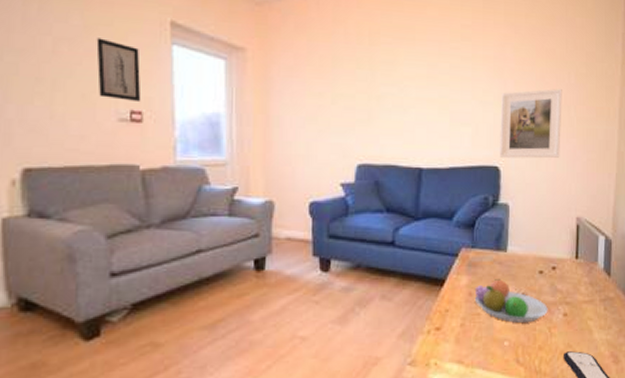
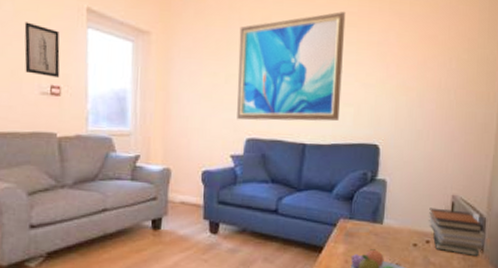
wall art: none [345,23,459,145] -> present [237,11,346,122]
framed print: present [500,89,562,159] -> none [380,73,443,139]
book stack: none [554,231,612,281] -> present [429,207,485,257]

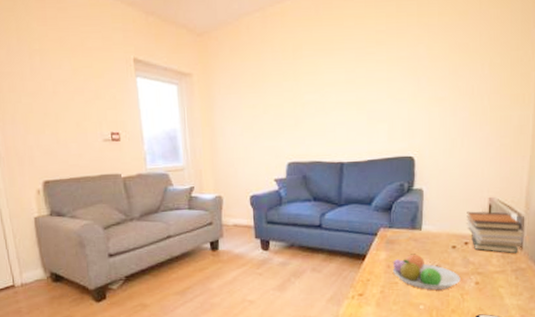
wall art: present [24,22,60,79] -> none [82,78,118,126]
wall art: present [237,11,346,122] -> none [273,30,374,147]

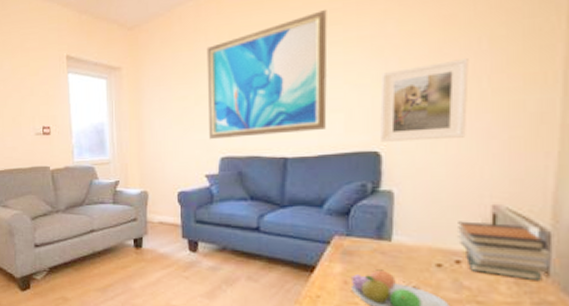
wall art: none [273,30,374,147] -> present [206,9,328,140]
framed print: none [414,81,475,149] -> present [380,59,469,142]

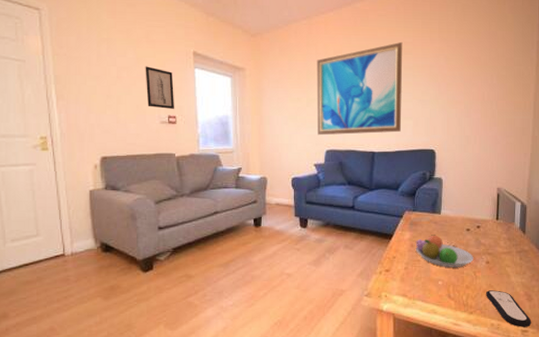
wall art: none [20,76,49,120] -> present [145,66,175,110]
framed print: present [380,59,469,142] -> none [435,88,486,143]
book stack: present [458,221,551,282] -> none [479,199,526,237]

